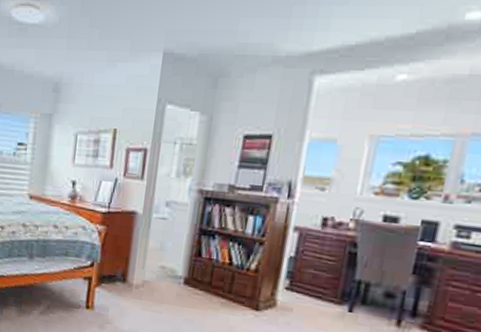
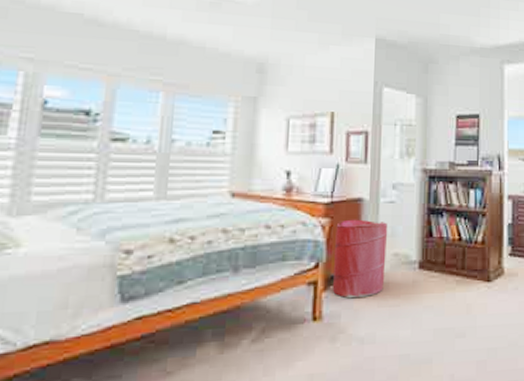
laundry hamper: none [103,229,158,299] -> present [332,219,388,298]

